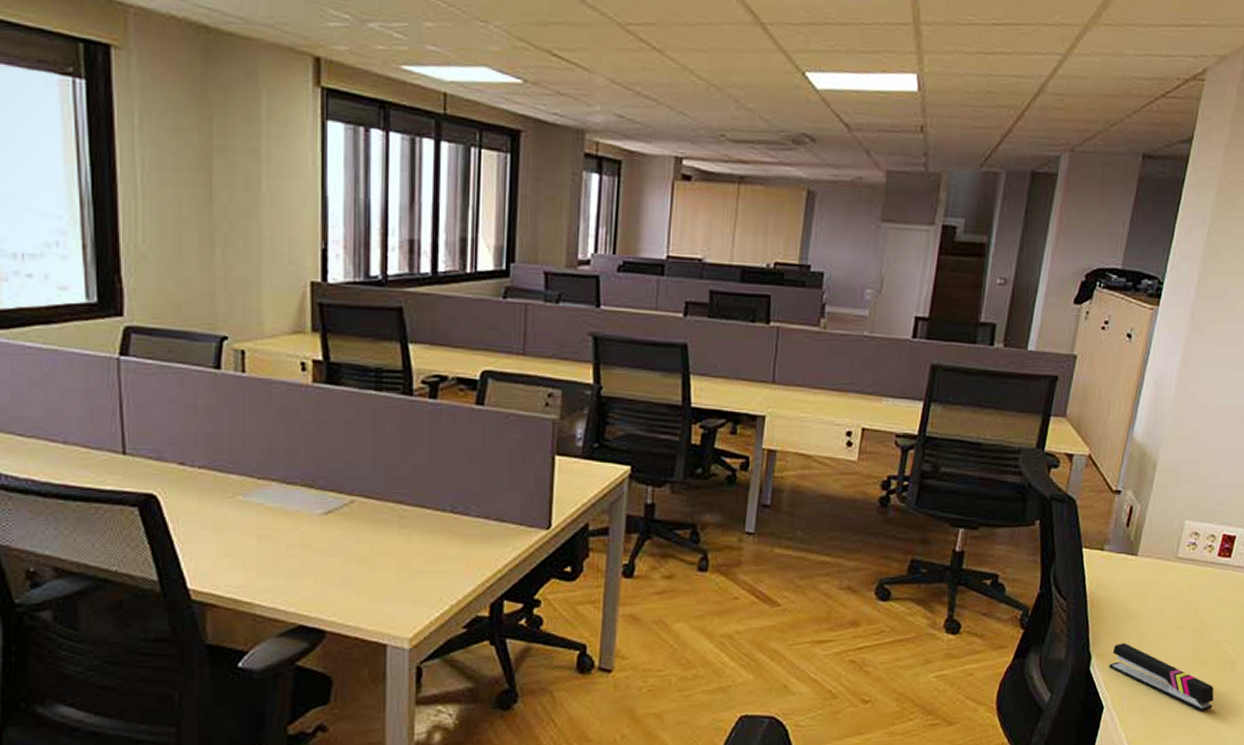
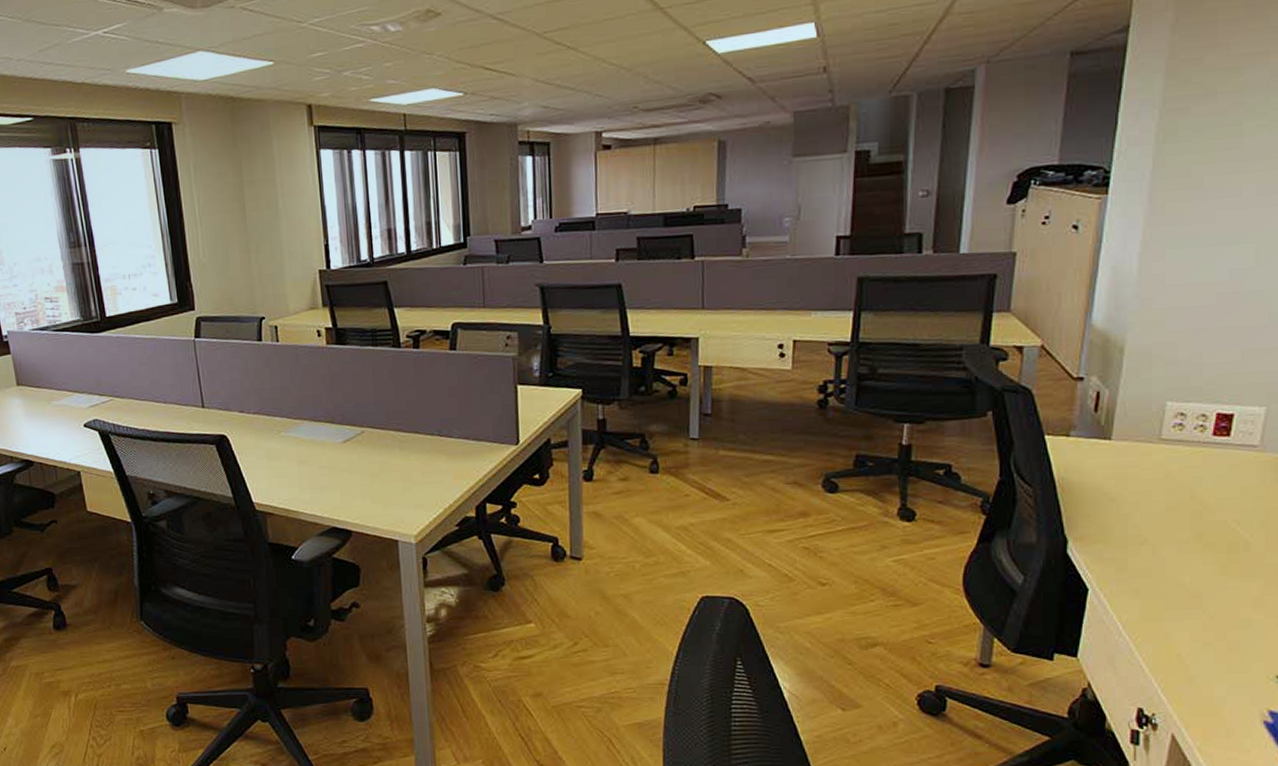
stapler: present [1109,643,1214,712] -> none [1089,526,1226,594]

